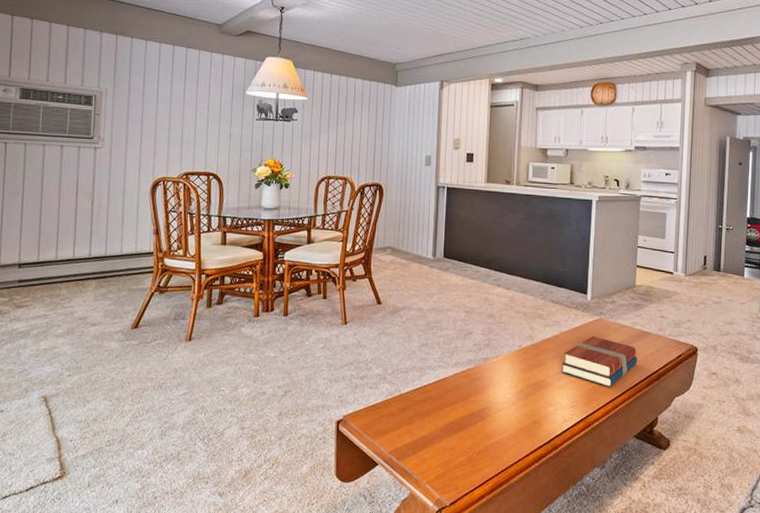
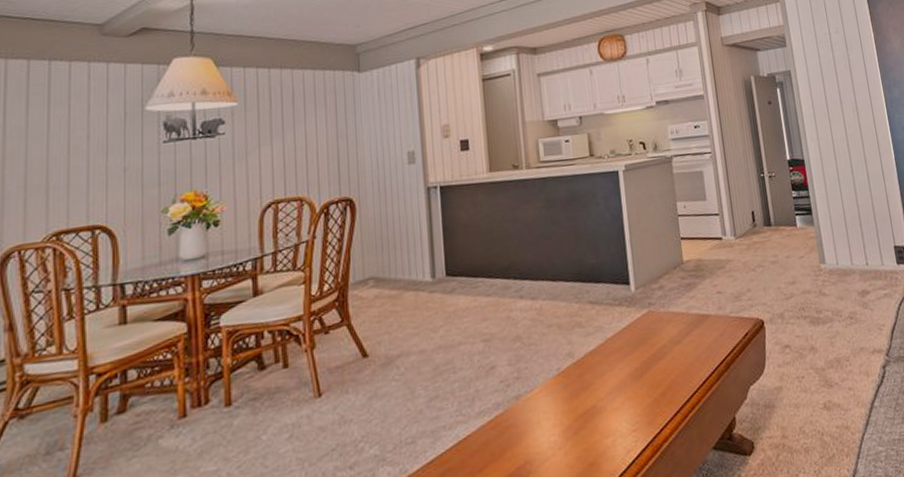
books: present [561,335,638,388] -> none [613,333,701,395]

